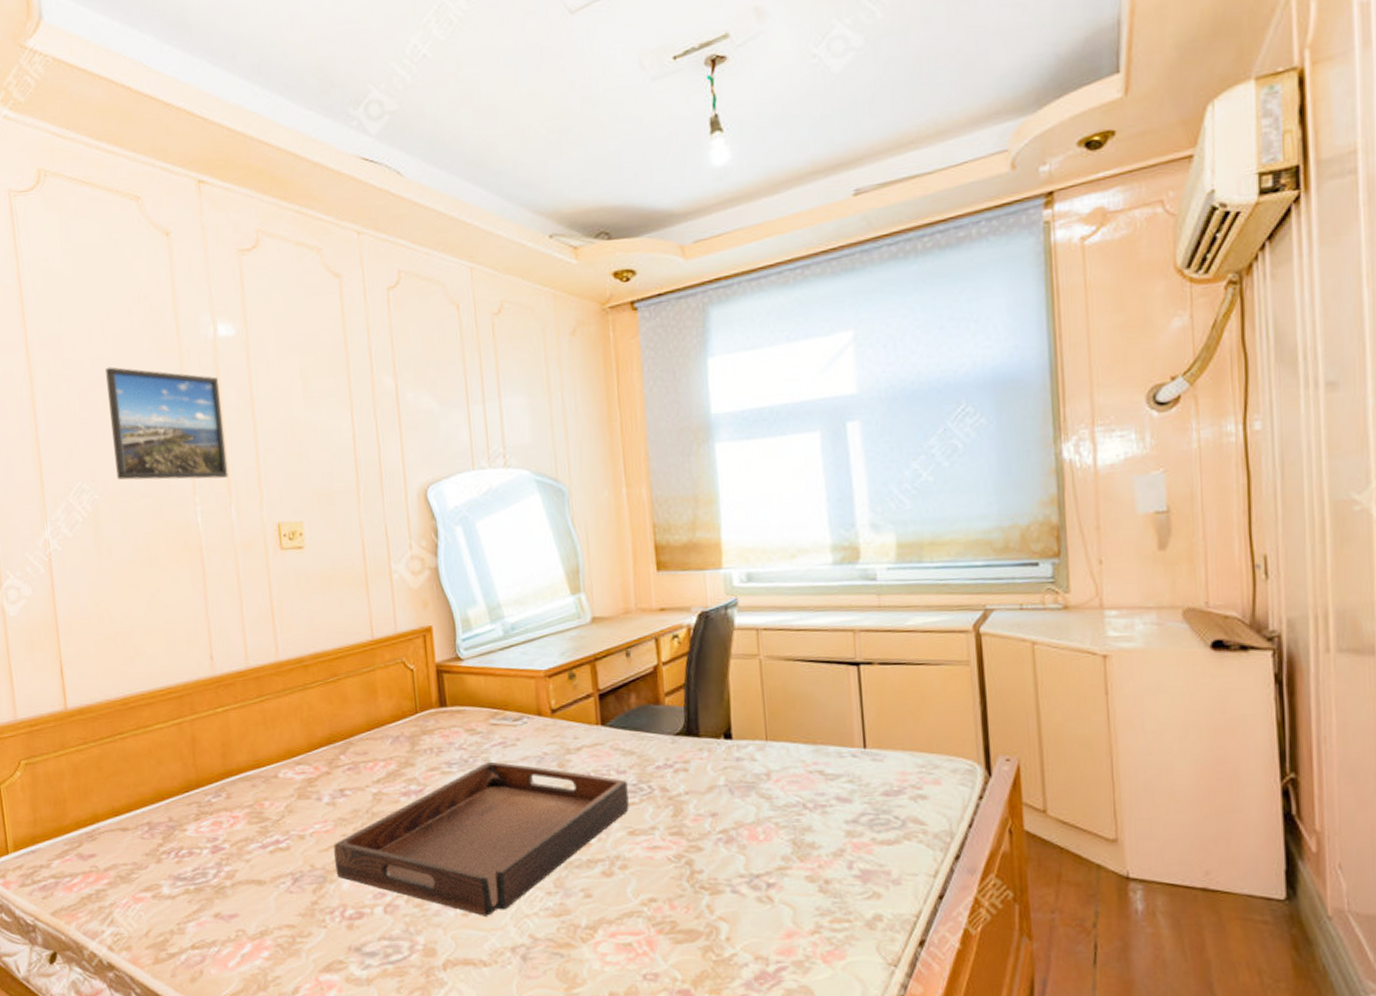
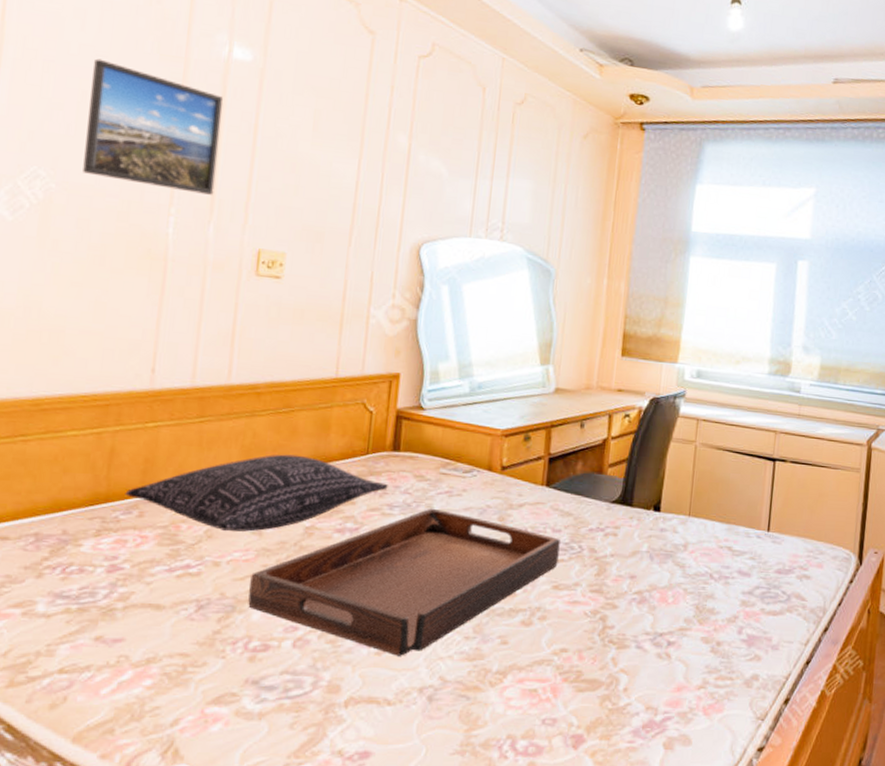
pillow: none [211,722,442,806] -> present [125,454,388,532]

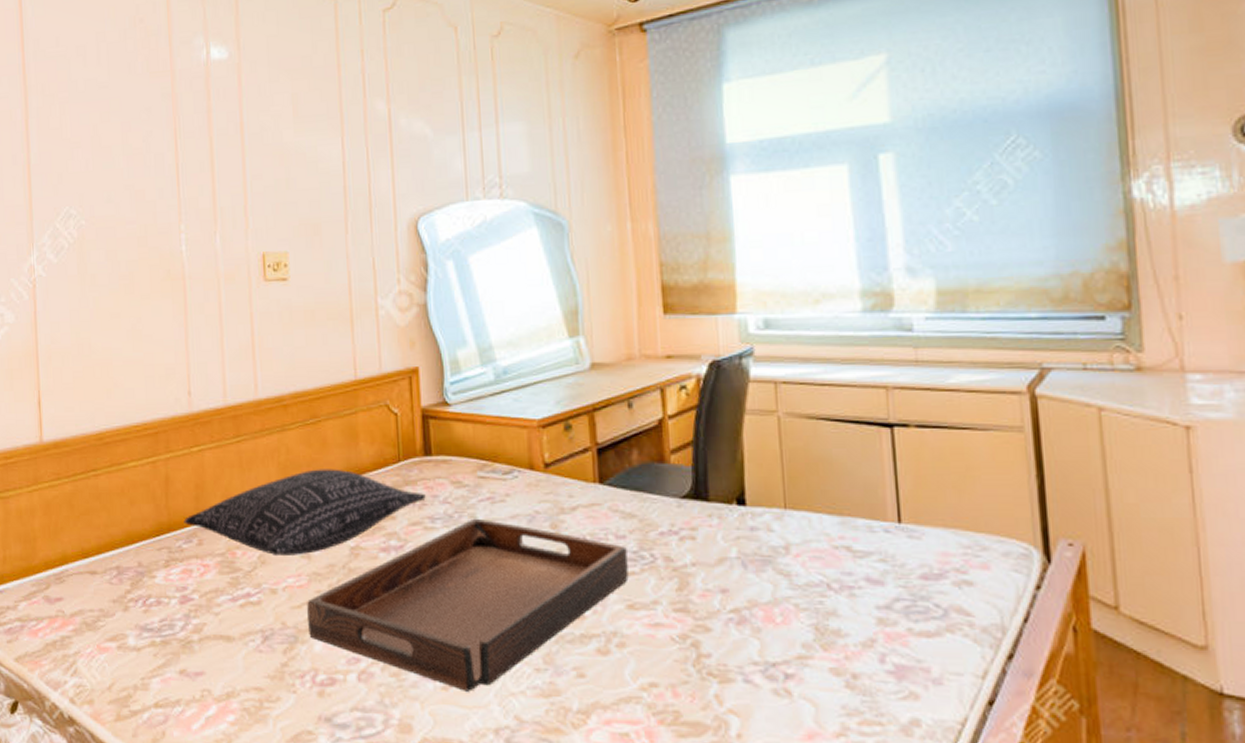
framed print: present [83,58,224,195] -> none [97,90,215,206]

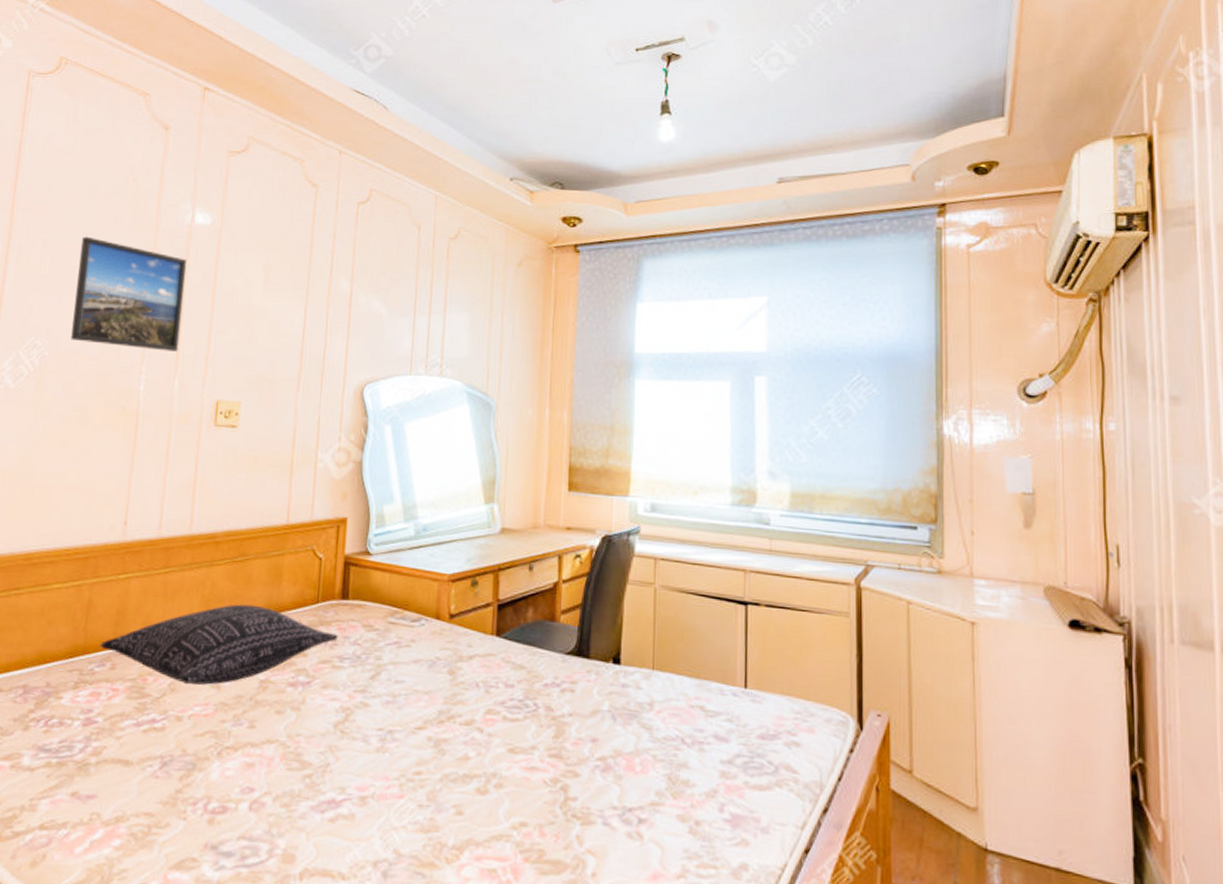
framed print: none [97,90,215,206] -> present [71,236,188,352]
serving tray: present [307,518,629,691] -> none [207,660,514,824]

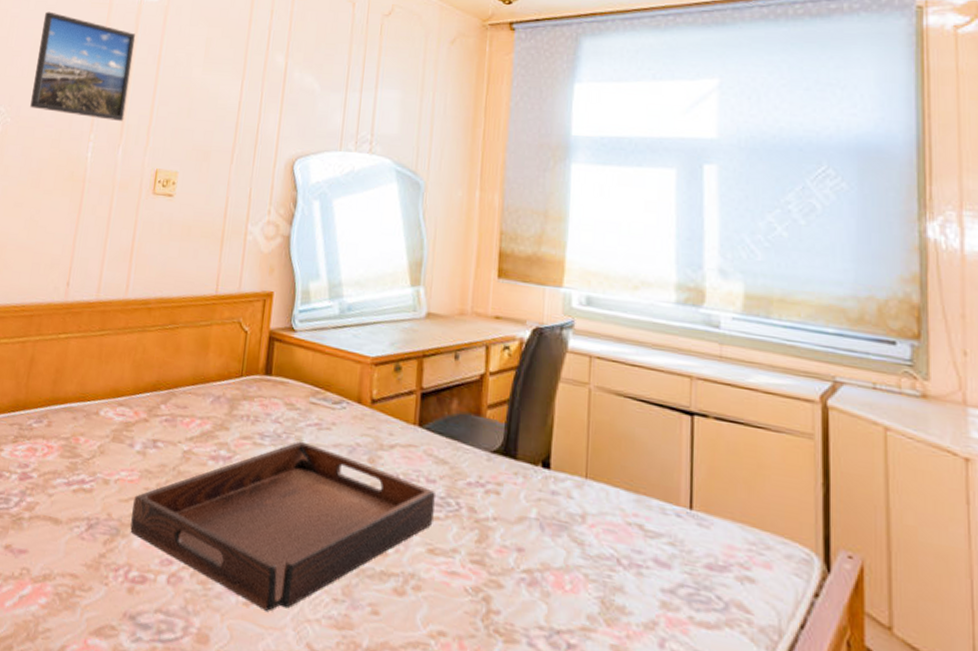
pillow: present [99,604,338,685] -> none [38,371,260,451]
serving tray: none [207,660,514,824] -> present [130,441,435,611]

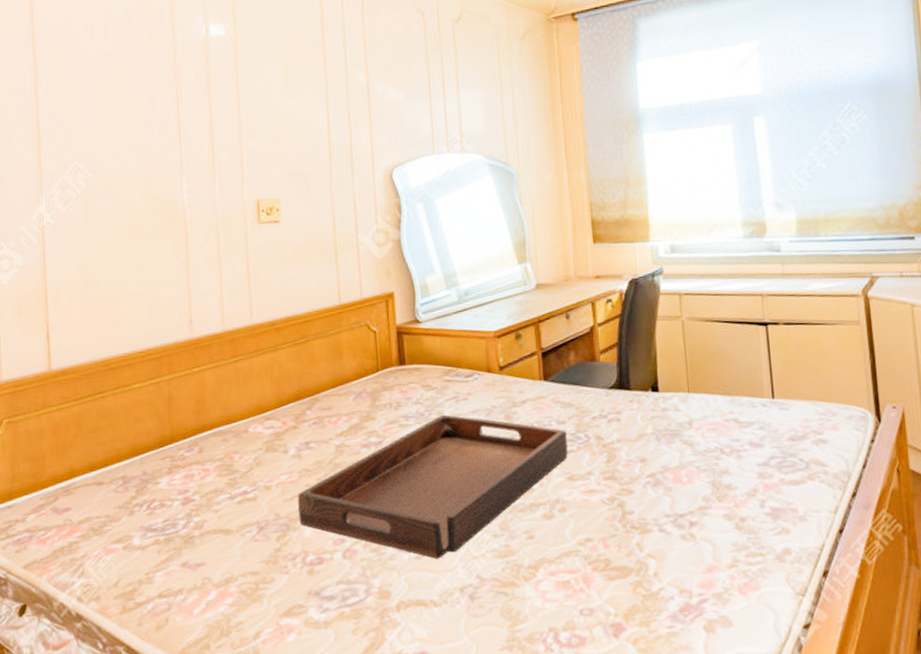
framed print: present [30,11,136,121] -> none [104,60,214,161]

